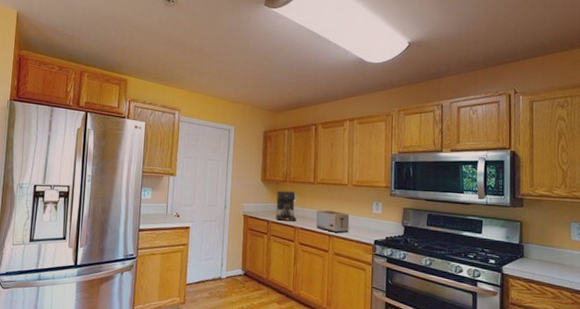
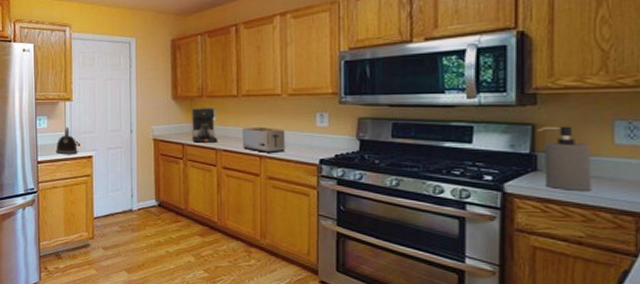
kettle: none [156,199,177,225] -> present [55,126,78,155]
soap dispenser: none [524,224,558,276] -> present [538,126,592,193]

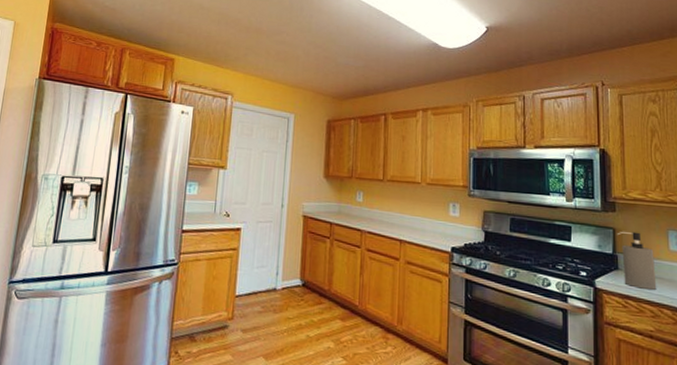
kettle: present [55,126,78,155] -> none [203,195,227,226]
coffee maker: present [192,108,218,143] -> none [340,188,364,224]
toaster: present [242,126,286,154] -> none [385,211,423,239]

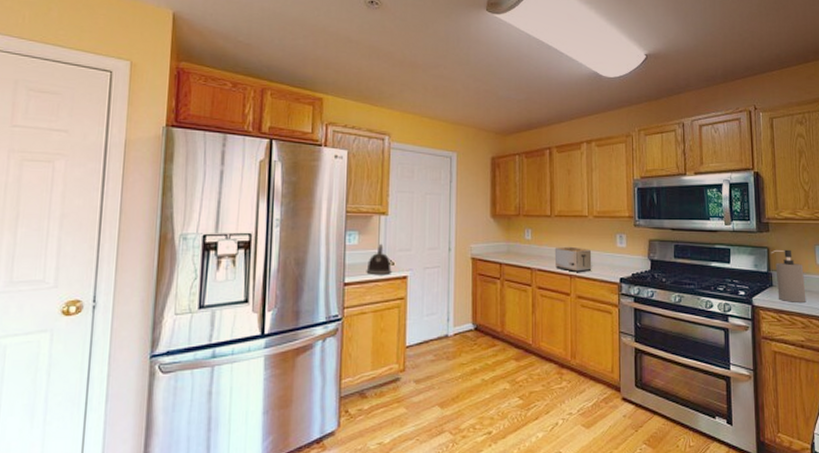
kettle: none [203,195,227,226] -> present [366,243,392,276]
toaster: none [385,211,423,239] -> present [554,246,592,273]

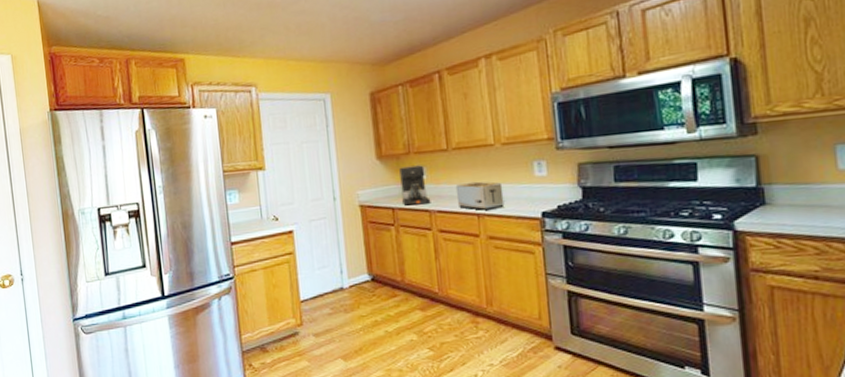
kettle: present [366,243,392,276] -> none [250,199,276,233]
coffee maker: none [509,227,533,262] -> present [399,165,431,206]
soap dispenser: present [771,249,806,304] -> none [761,154,822,224]

